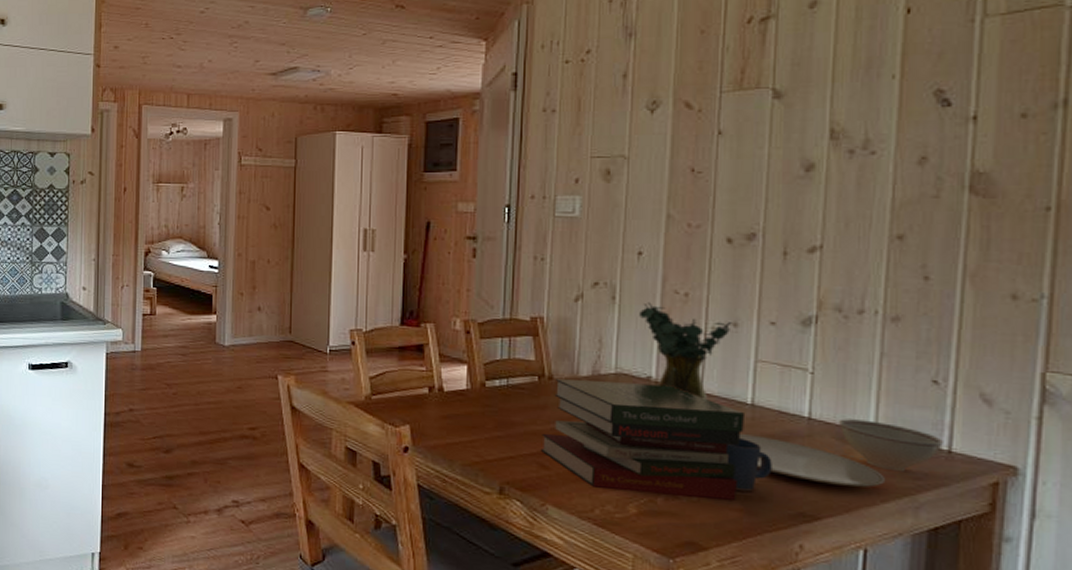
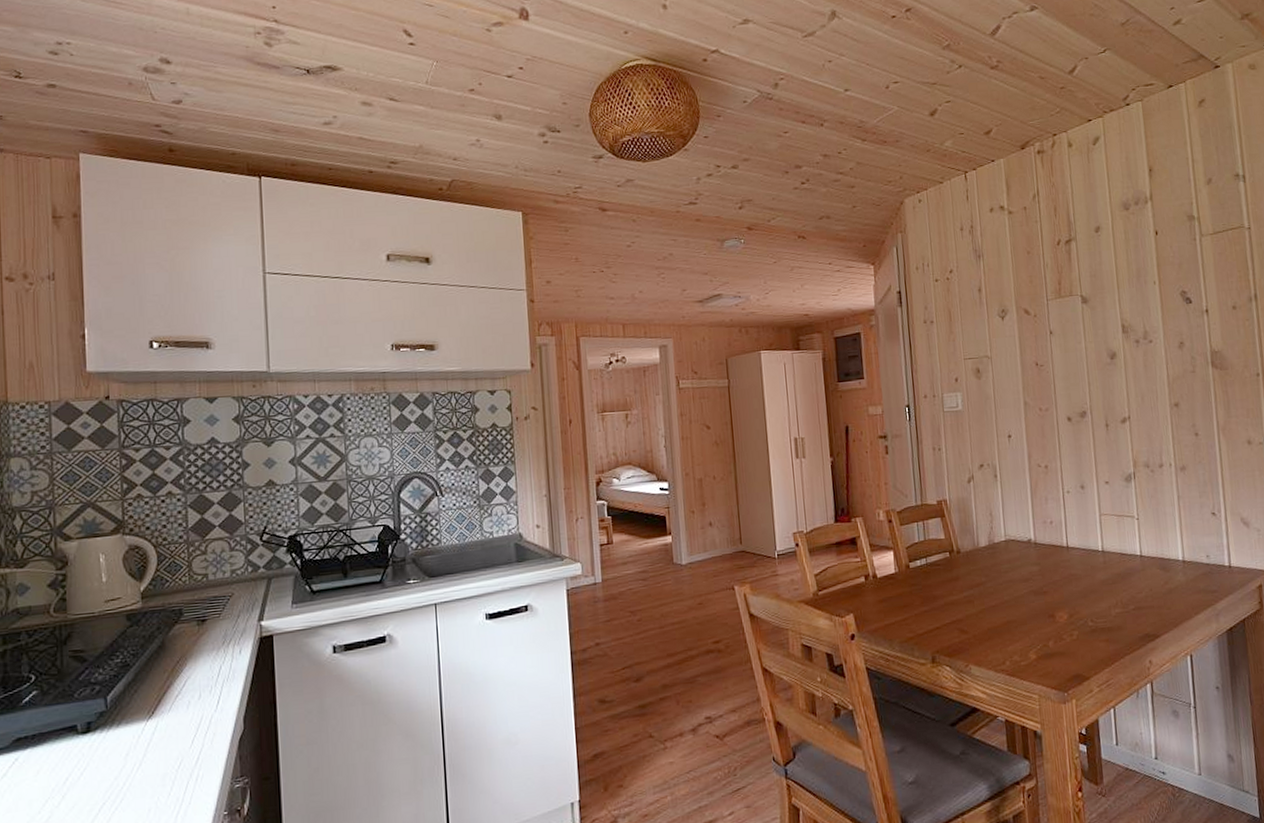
books: present [541,379,744,500] -> none [958,544,1103,642]
vase: present [639,302,732,400] -> none [1016,476,1080,552]
mug: present [725,437,772,492] -> none [1090,579,1123,625]
plate: present [738,434,886,488] -> none [1097,576,1196,607]
bowl: present [838,419,943,472] -> none [1159,550,1225,589]

